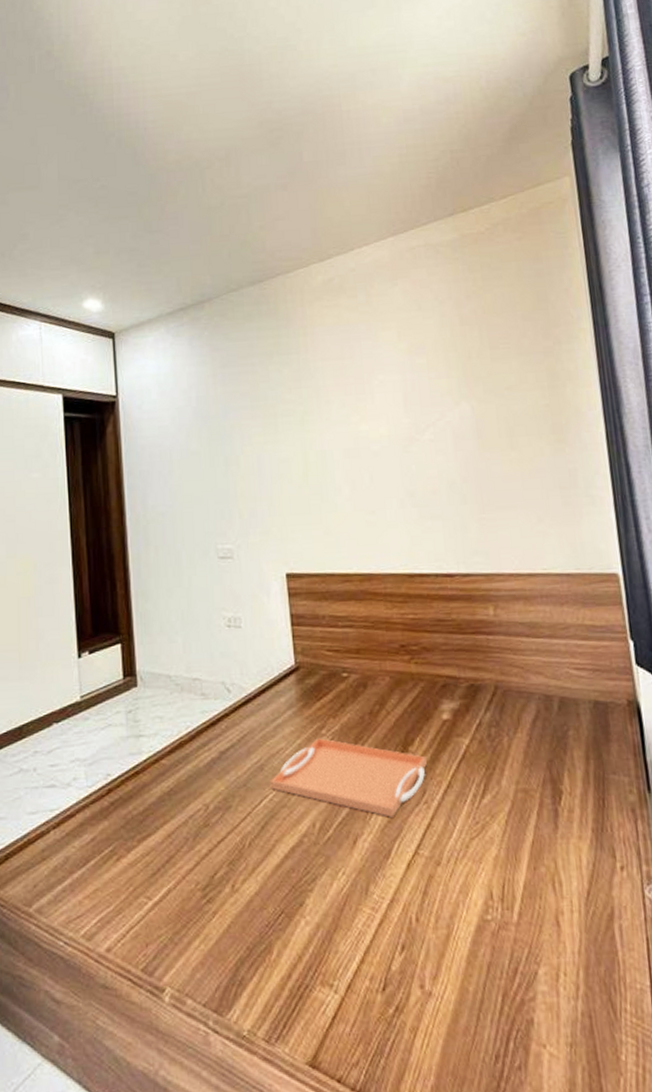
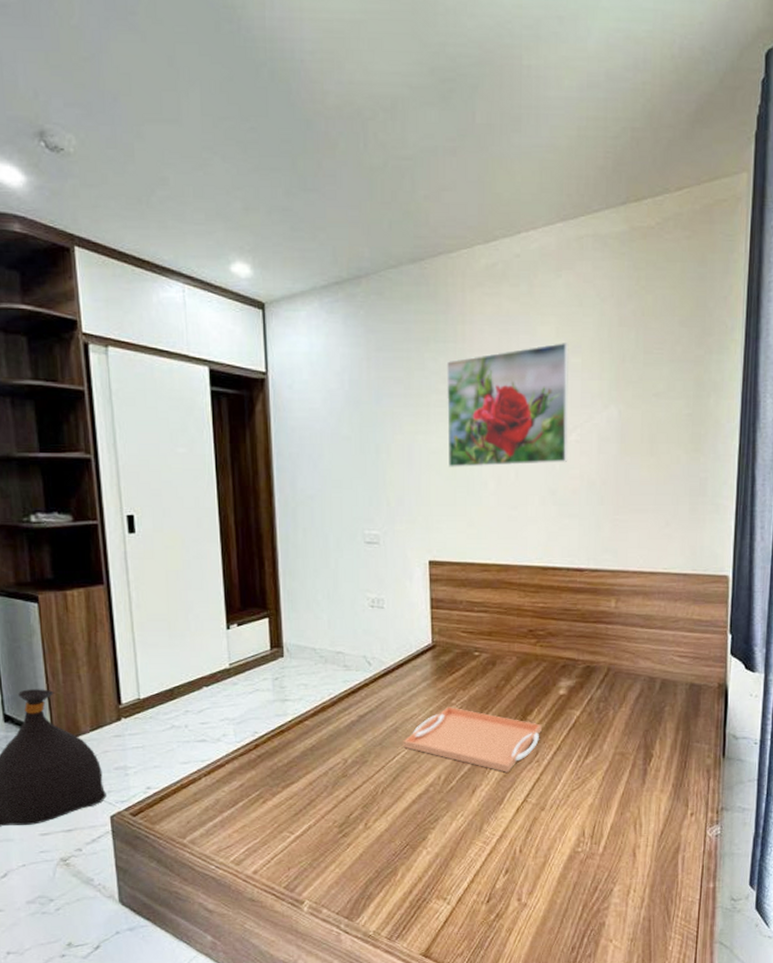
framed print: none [291,345,424,475] -> present [446,343,569,467]

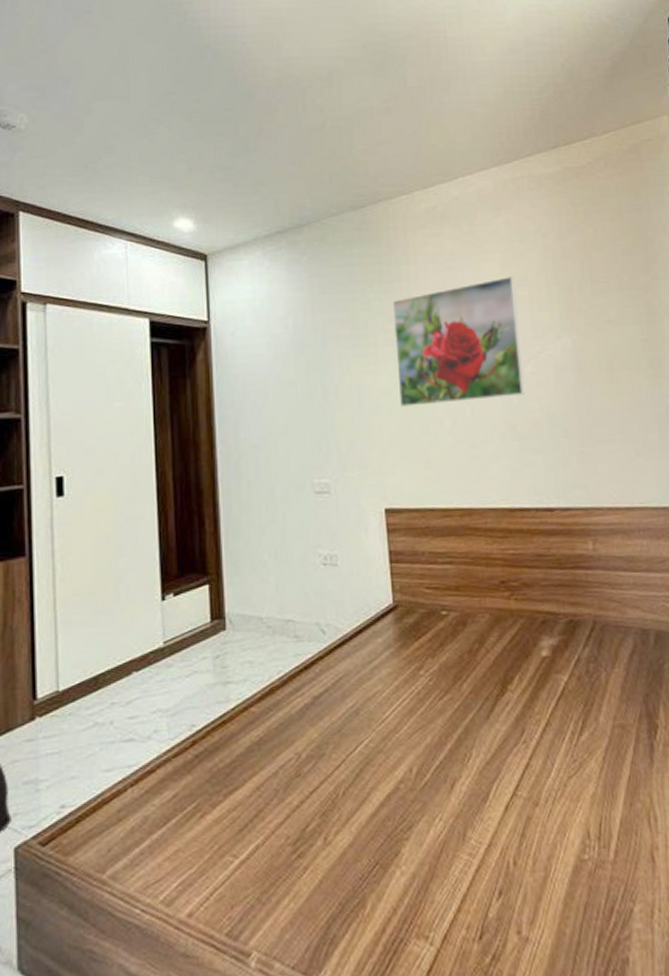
serving tray: present [403,707,542,773] -> none [366,679,526,759]

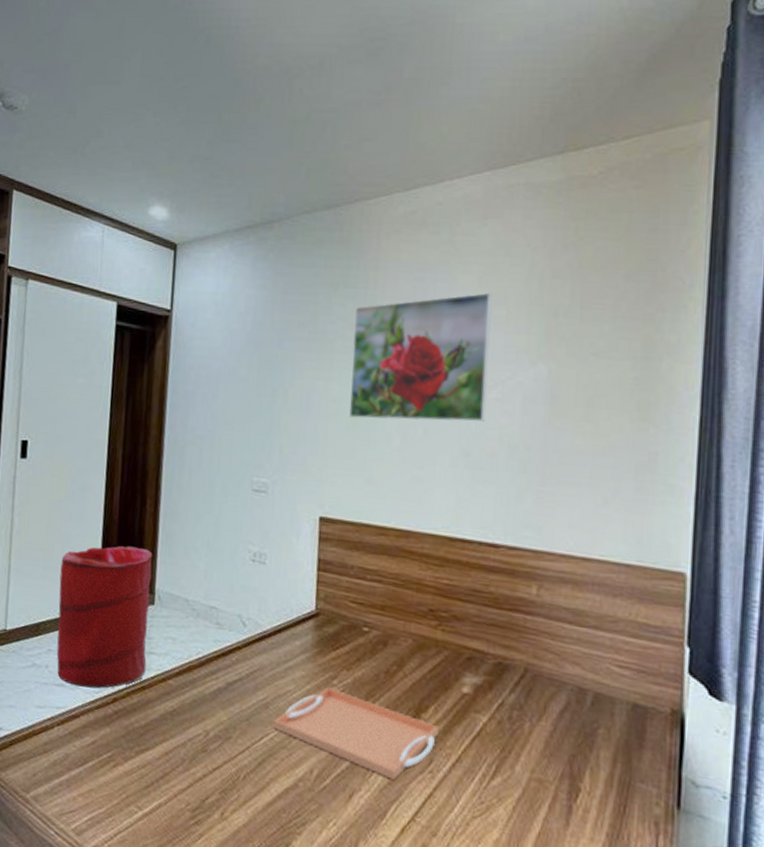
laundry hamper: none [116,571,225,737] -> present [56,546,153,688]
serving tray: none [366,679,526,759] -> present [273,687,439,780]

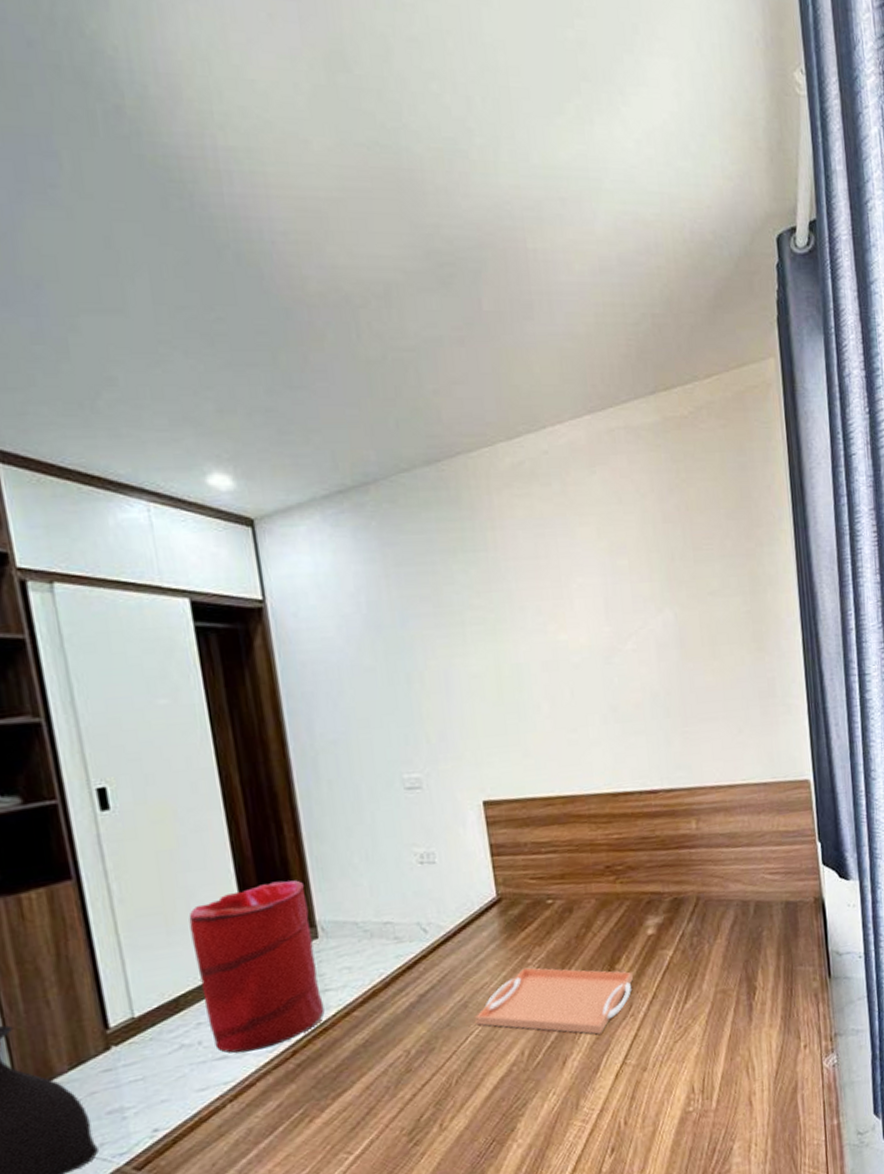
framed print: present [349,293,492,422] -> none [479,544,627,692]

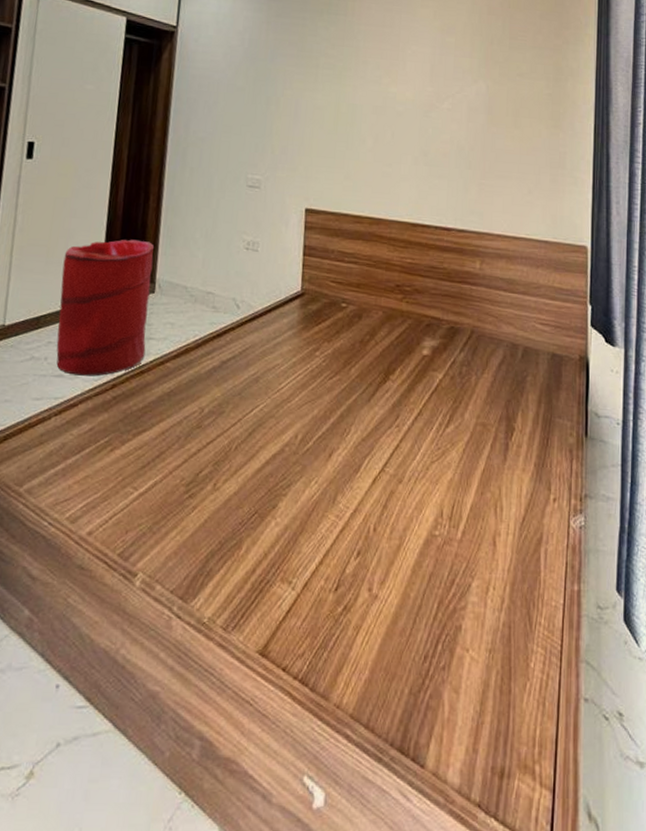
serving tray: present [475,967,633,1035] -> none [262,359,404,436]

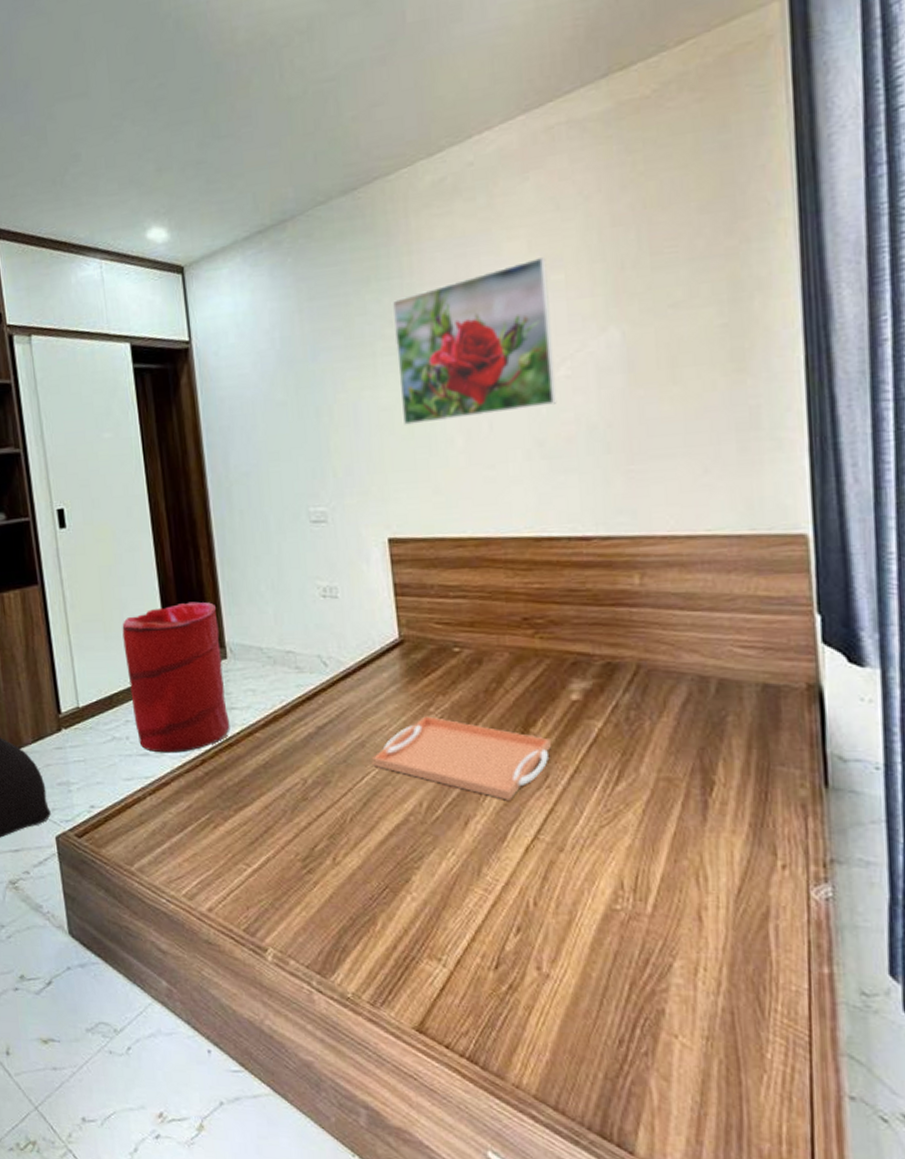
serving tray: none [262,359,404,436] -> present [372,716,551,800]
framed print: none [331,24,444,127] -> present [393,257,557,425]

